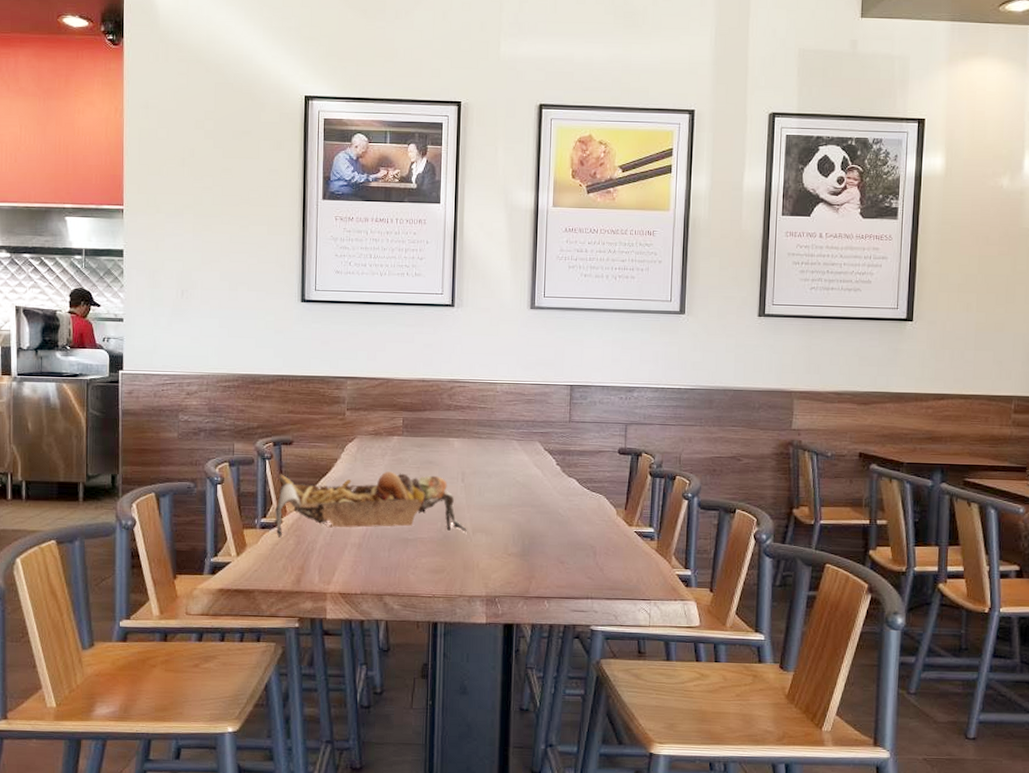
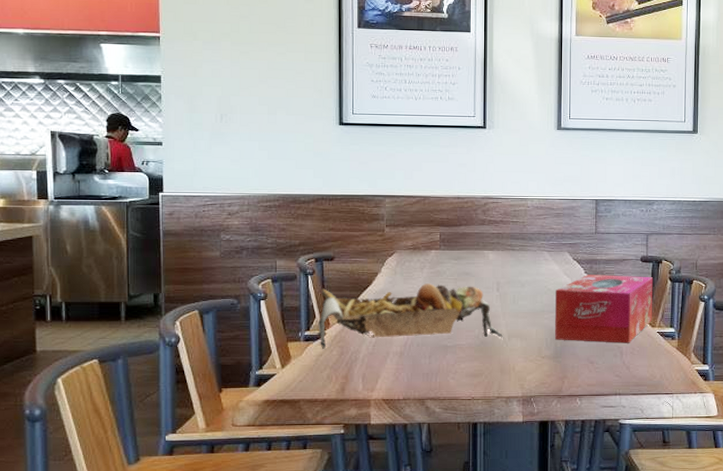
tissue box: none [523,467,632,543] -> present [555,275,654,343]

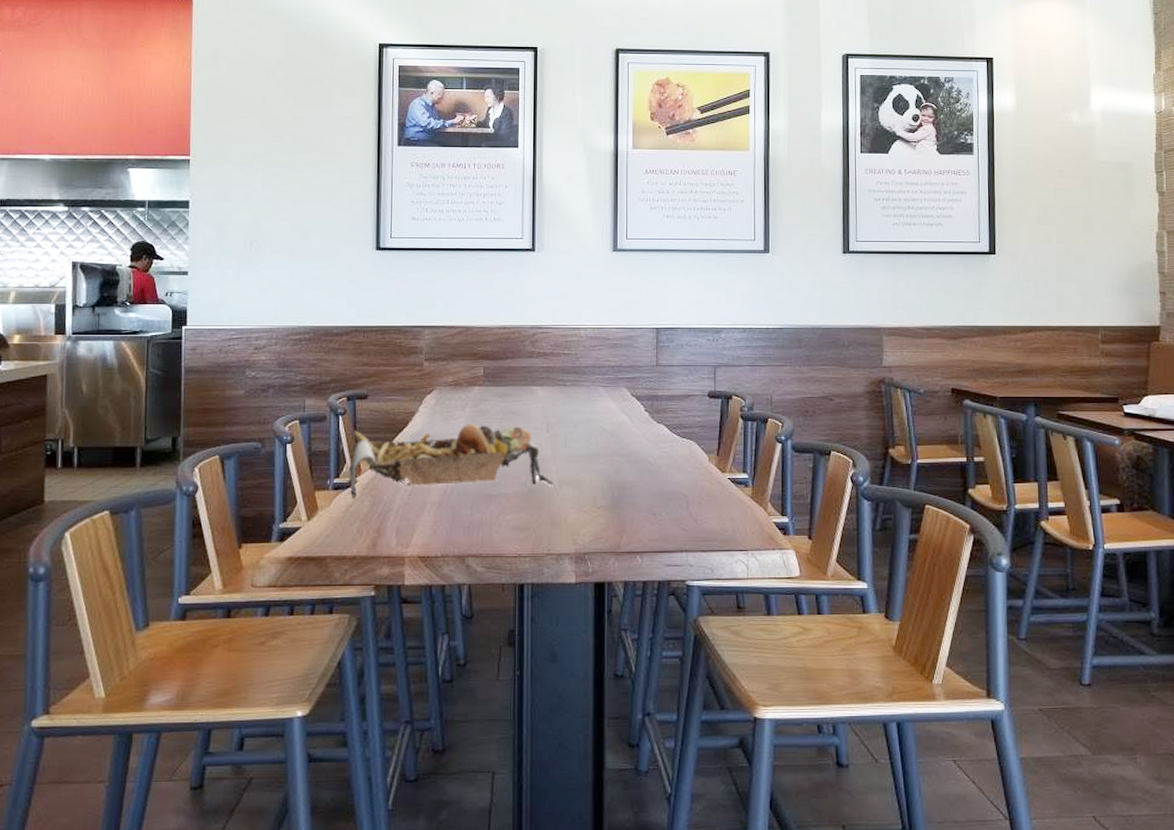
tissue box: present [555,275,654,343] -> none [612,413,723,492]

